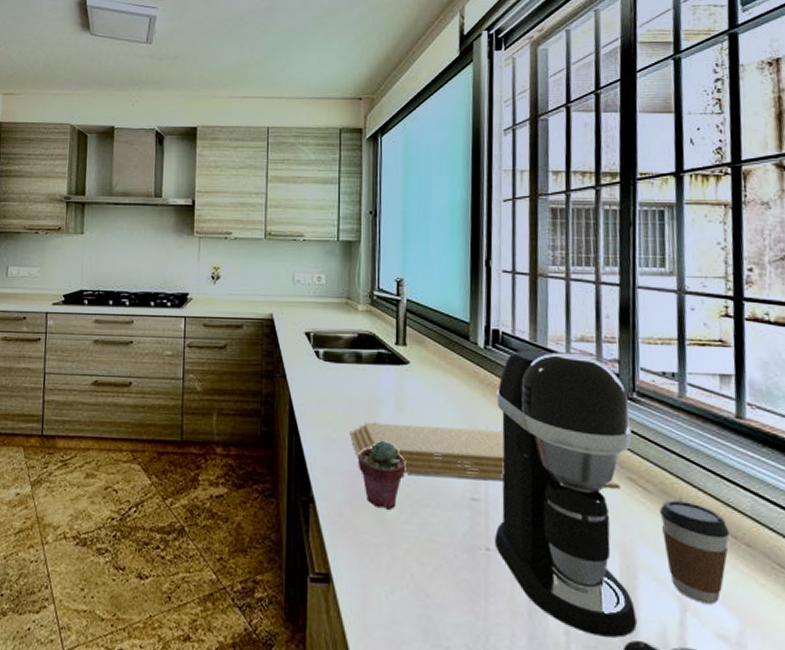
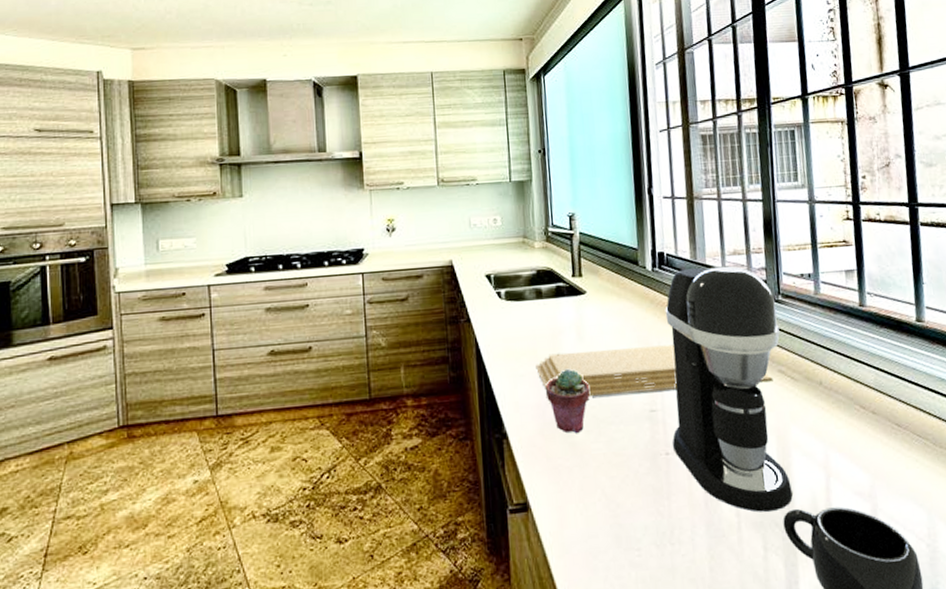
coffee cup: present [659,499,730,604] -> none [805,383,860,468]

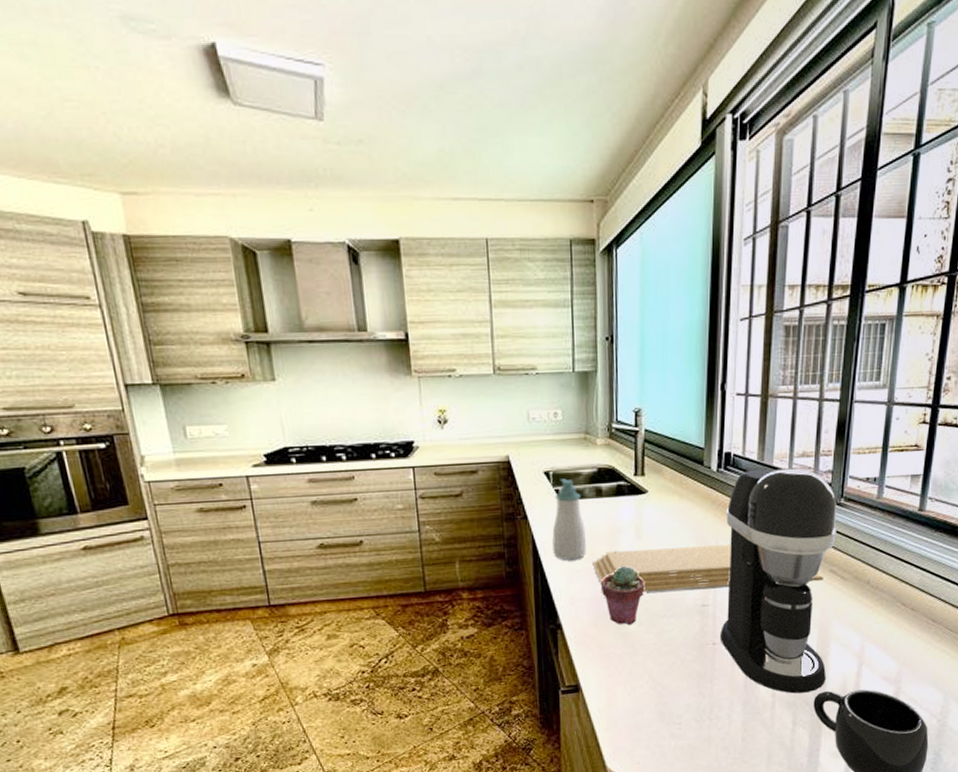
soap bottle: none [495,281,529,364] -> present [552,478,586,560]

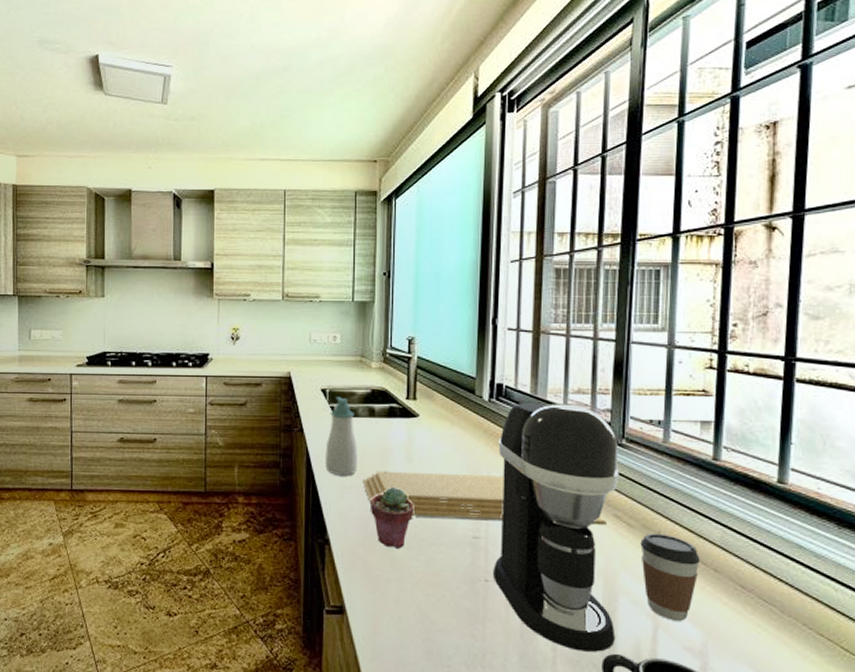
coffee cup: none [851,582,901,657] -> present [640,533,700,621]

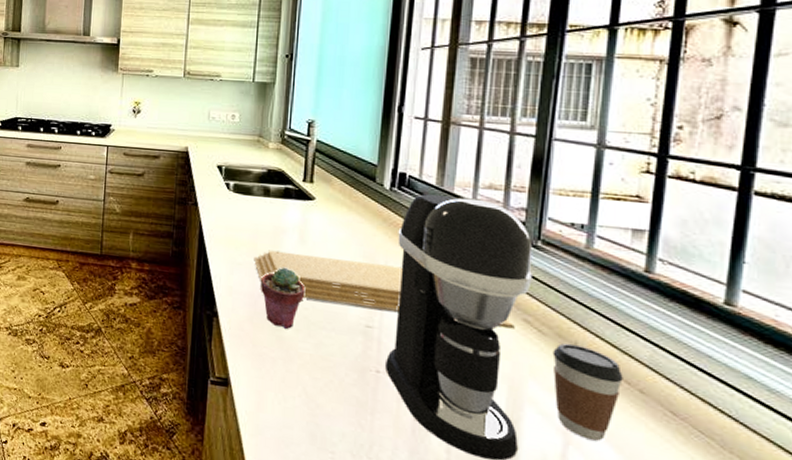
soap bottle: present [325,397,357,475] -> none [217,174,250,252]

